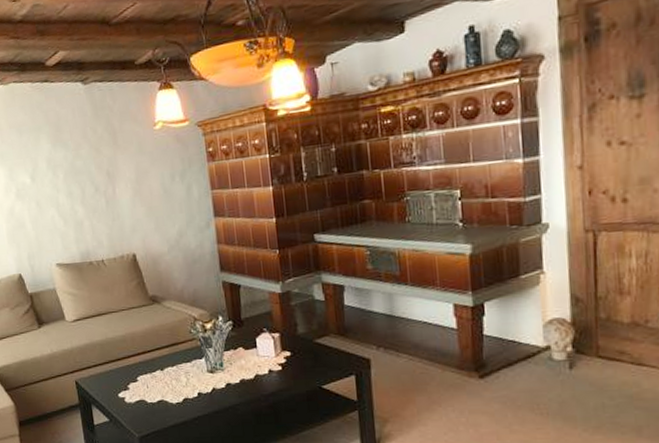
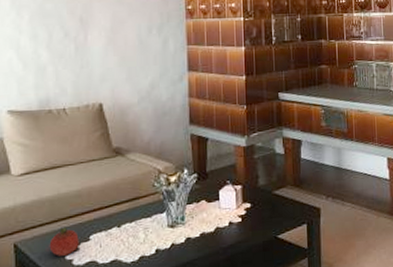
fruit: none [103,368,129,394] -> present [49,227,79,256]

